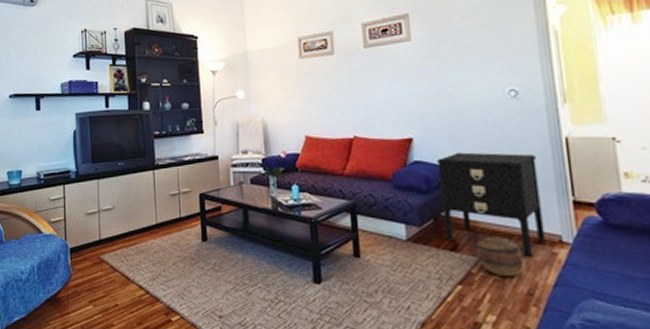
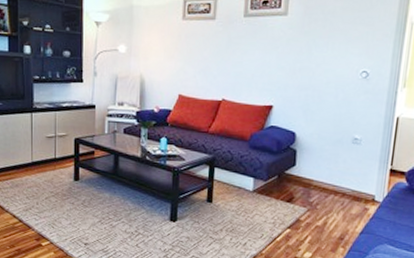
nightstand: present [437,152,545,257] -> none [285,122,370,211]
basket: present [475,236,524,278] -> none [306,192,342,225]

